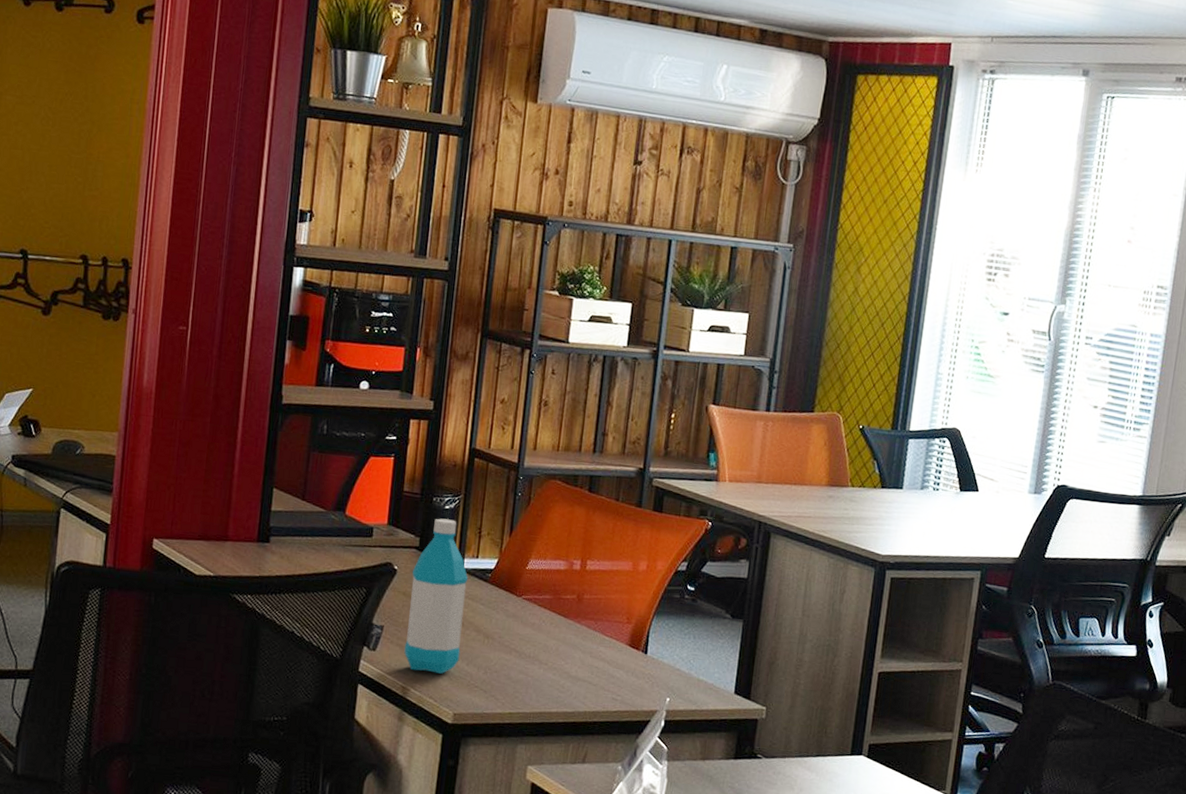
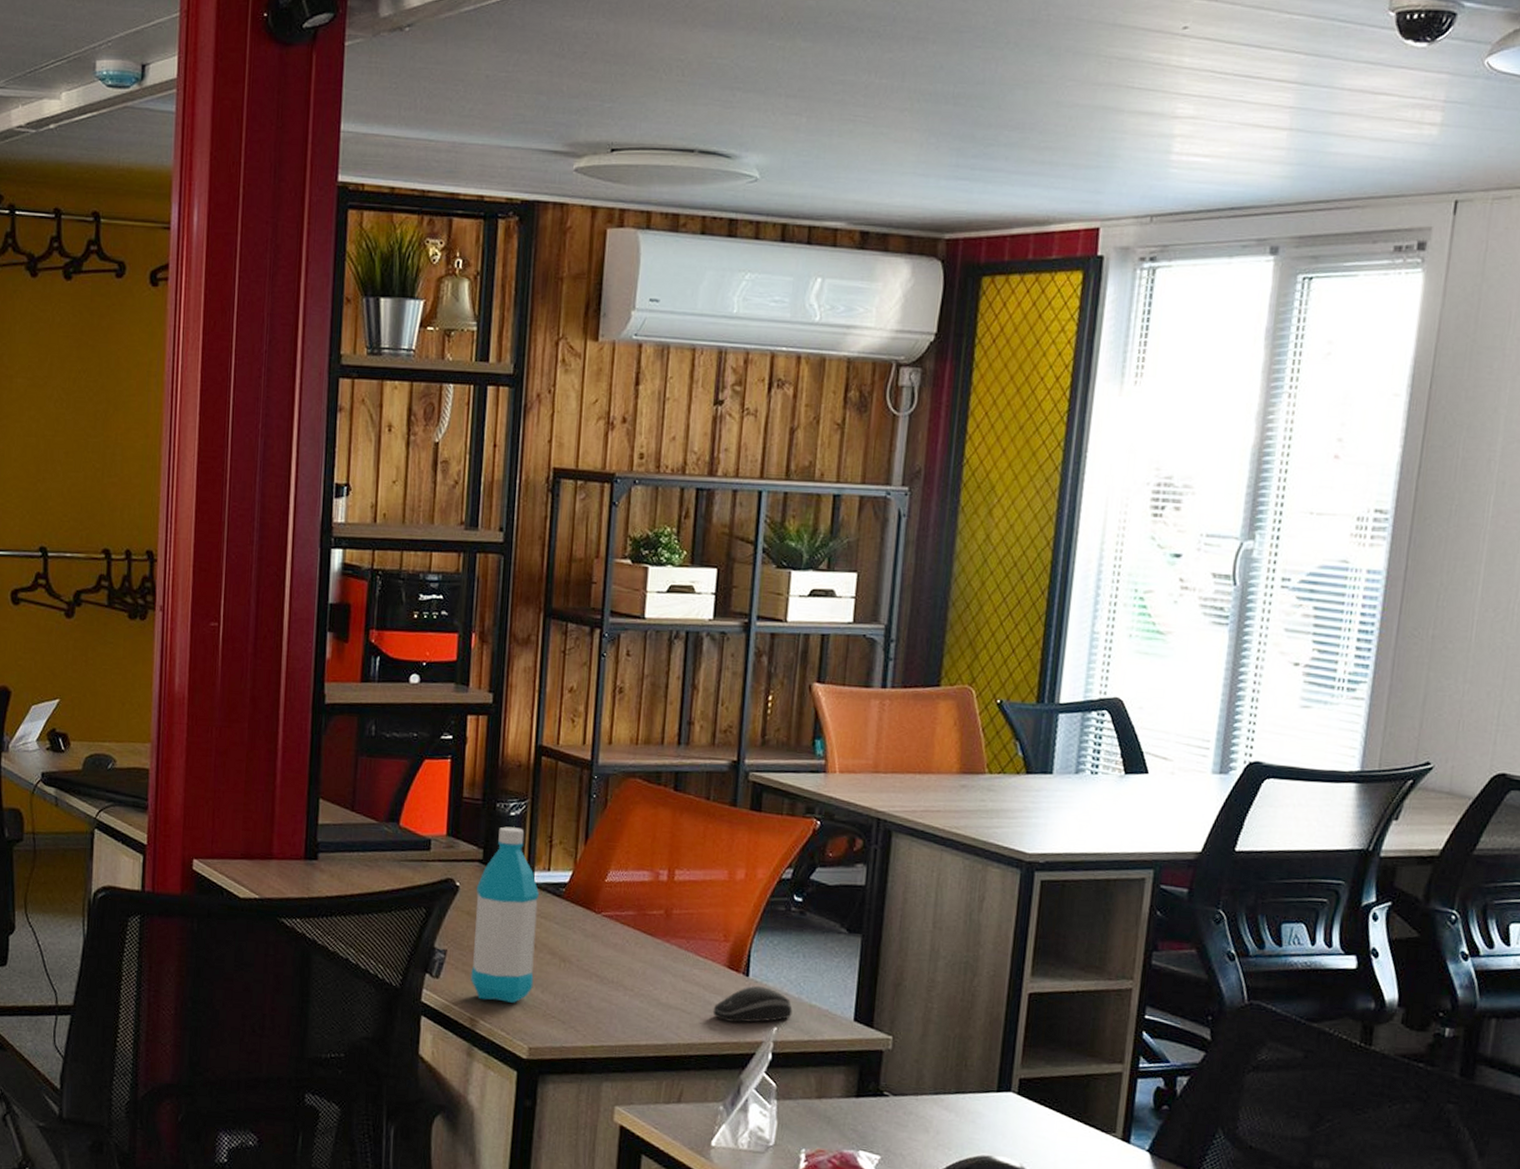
computer mouse: none [615,662,683,694] -> present [712,986,793,1023]

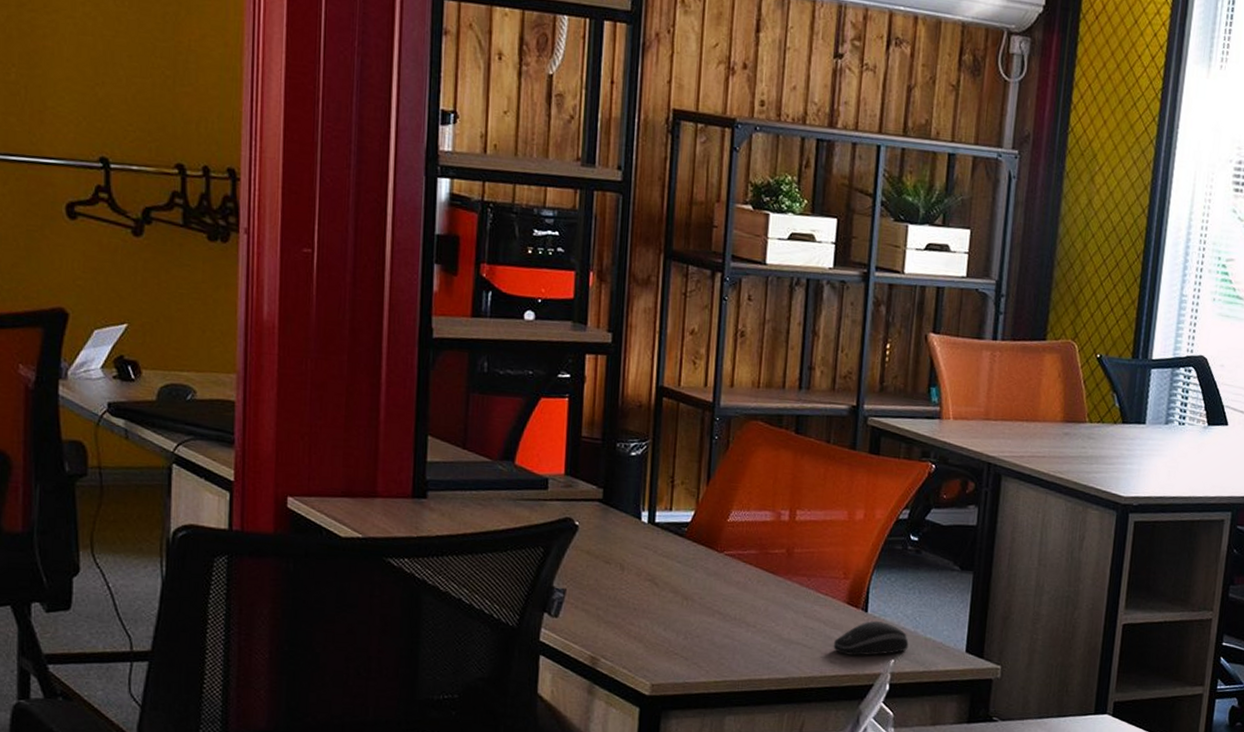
water bottle: present [471,826,540,1003] -> none [591,466,662,641]

